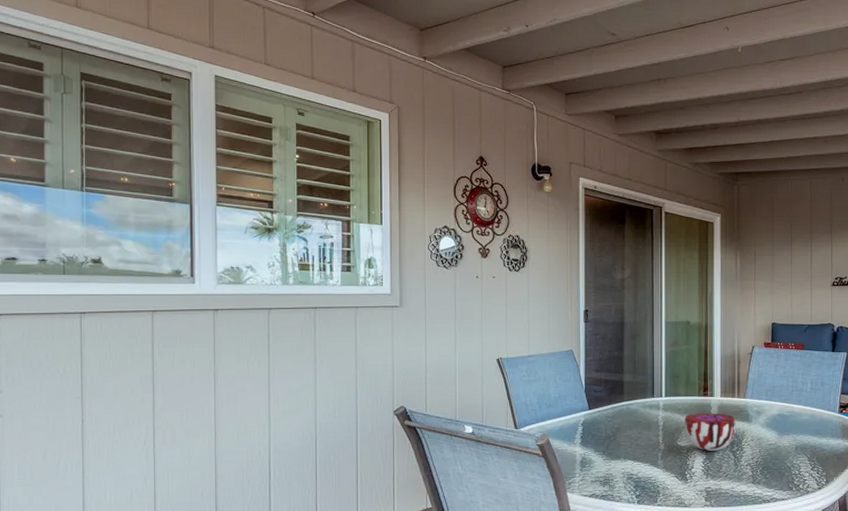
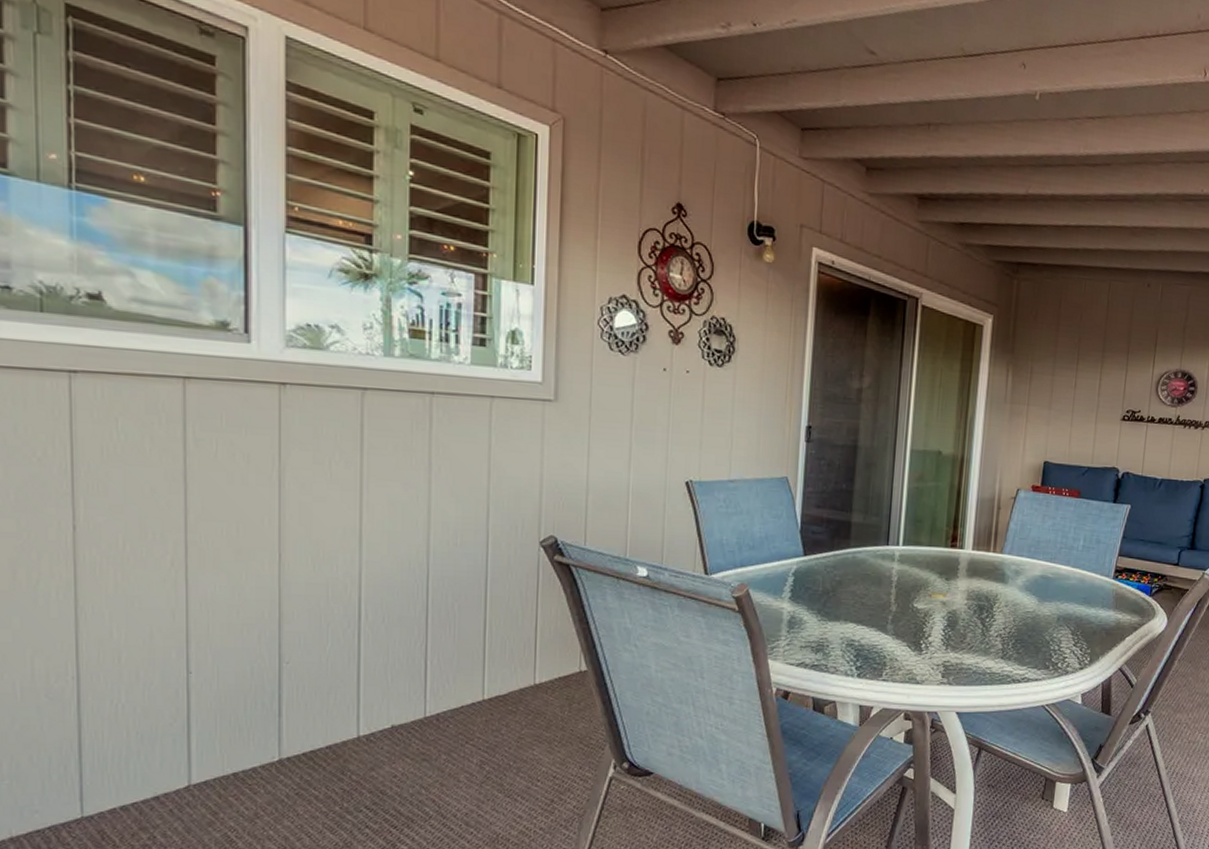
decorative bowl: present [684,413,736,451] -> none [923,568,988,617]

